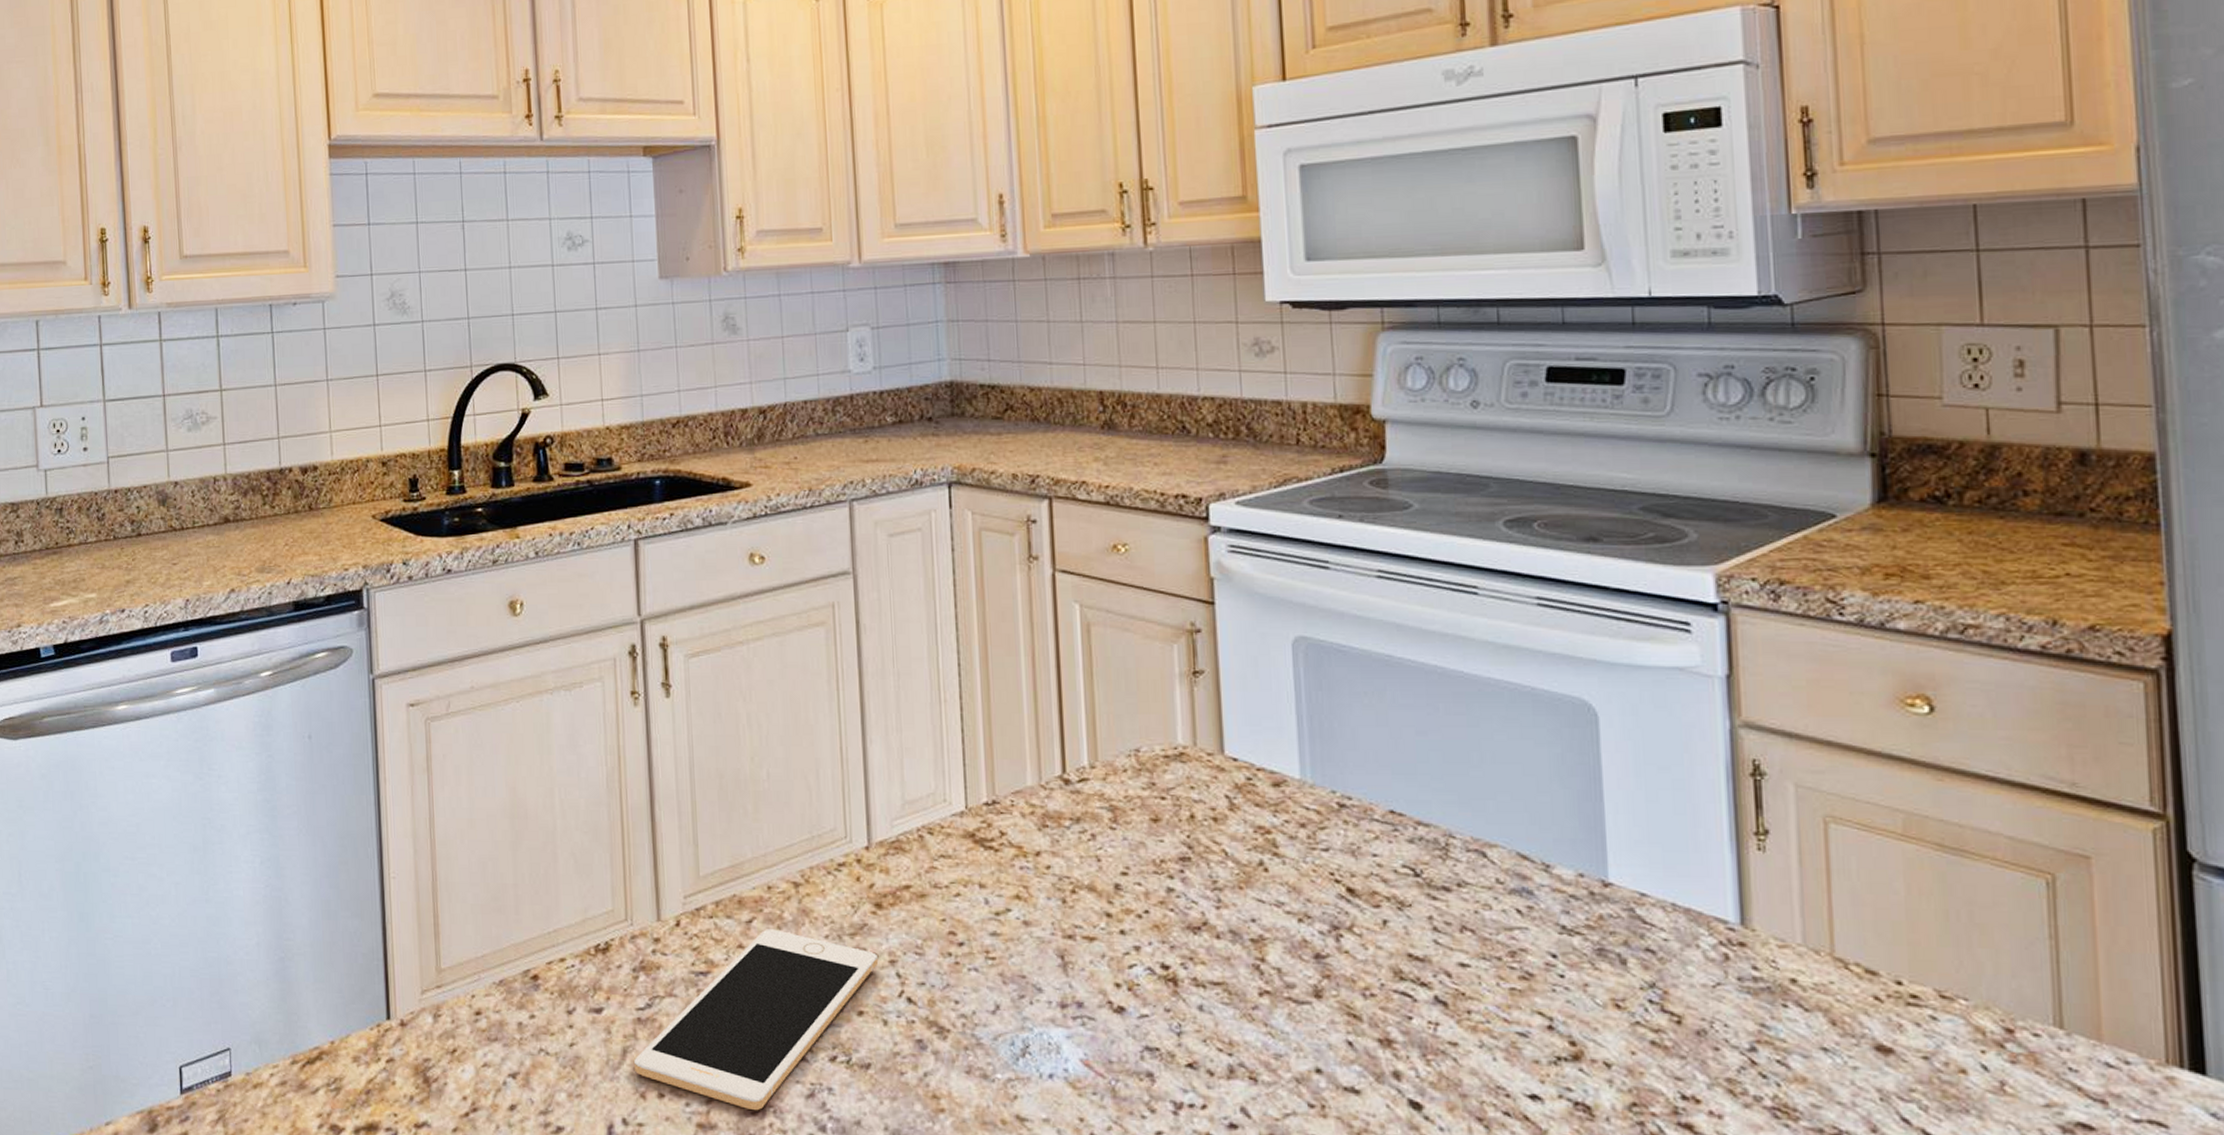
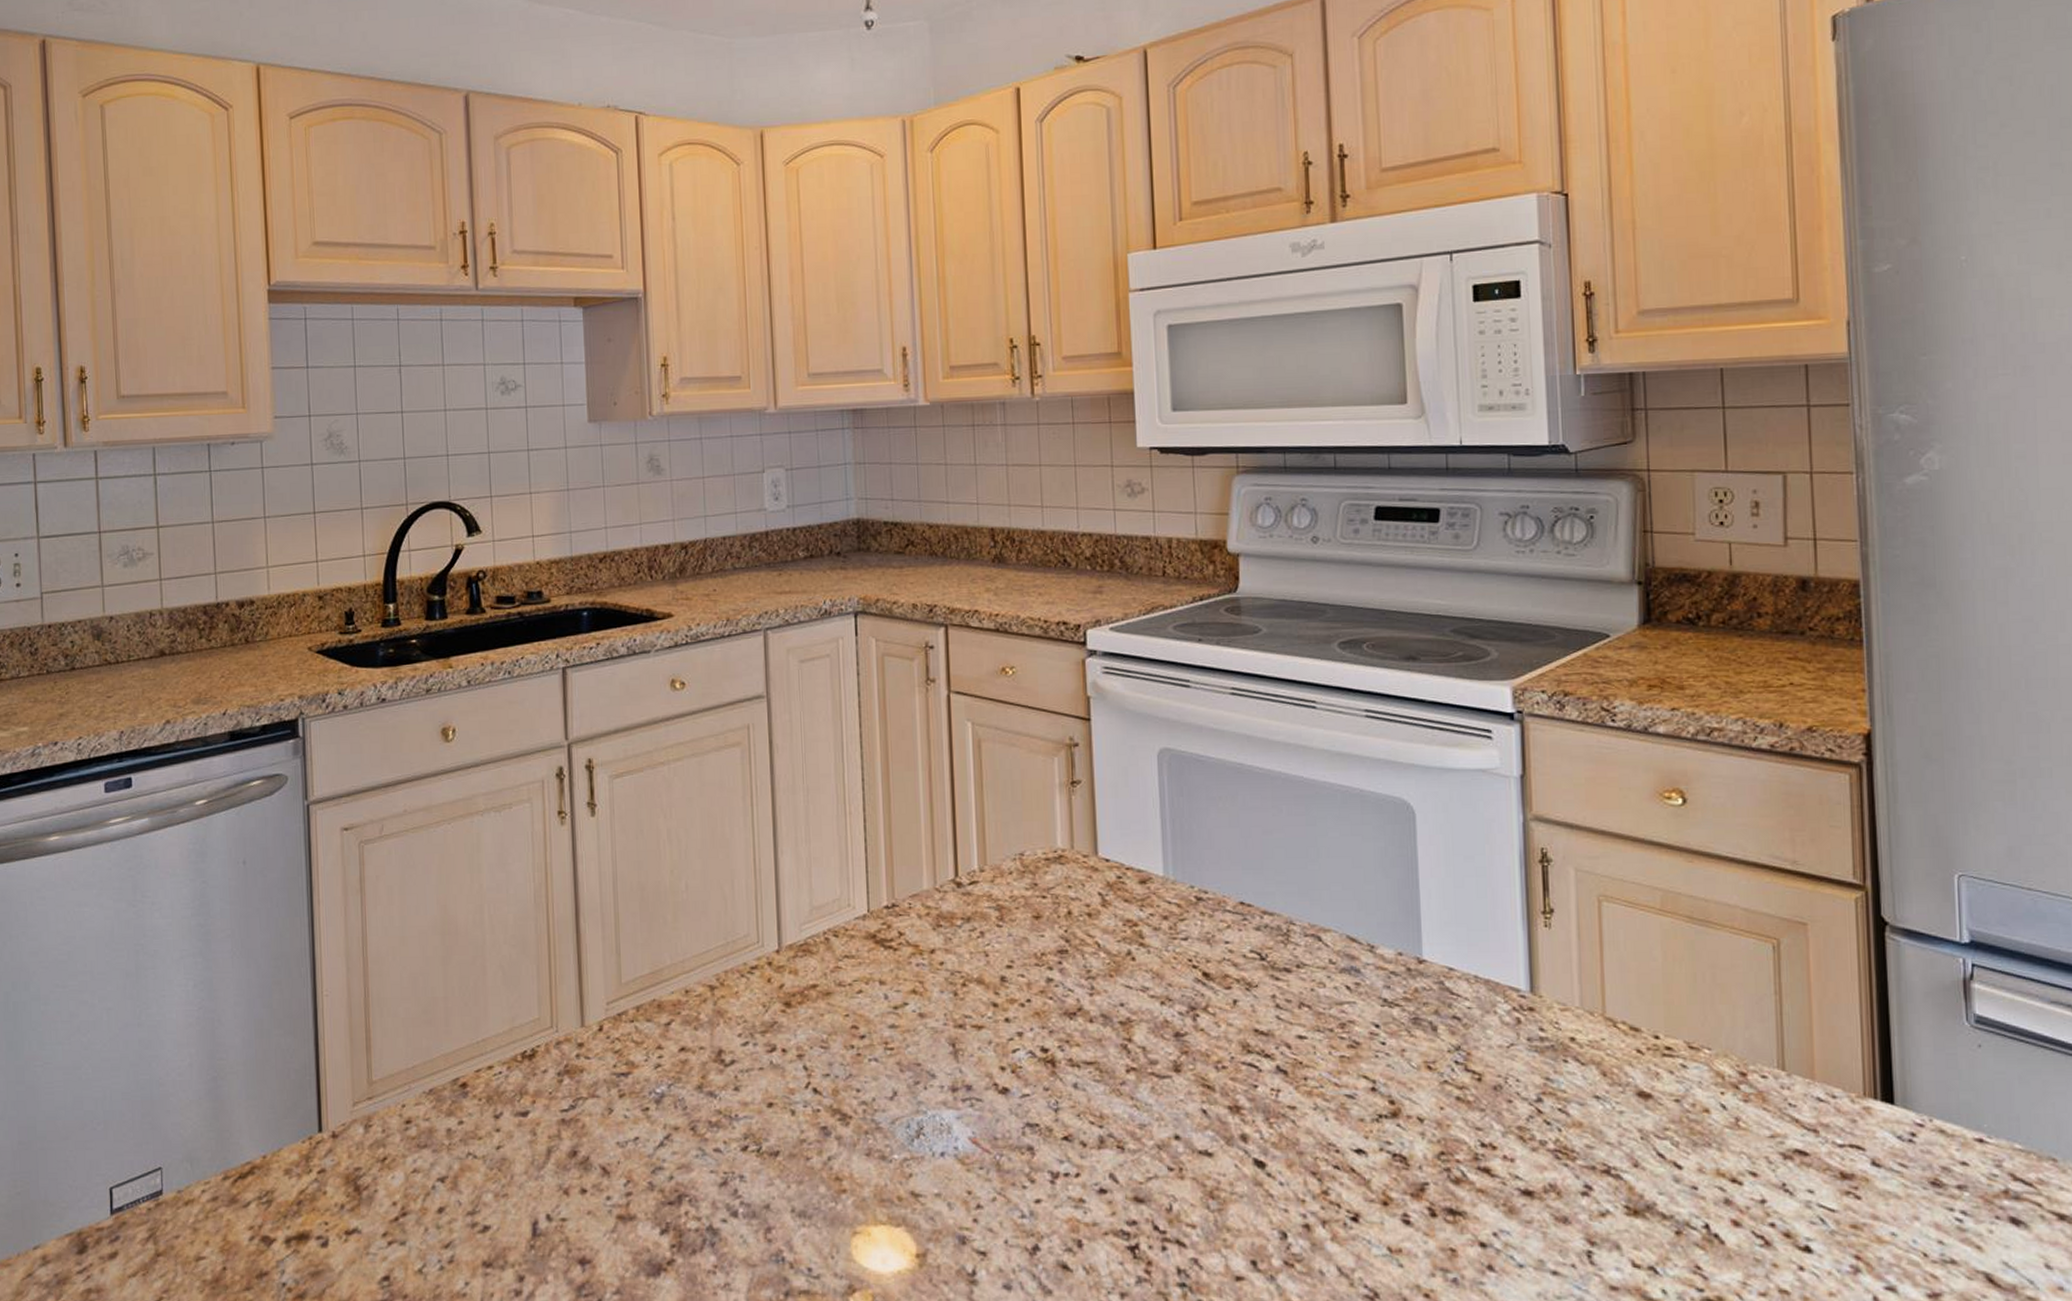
cell phone: present [634,929,878,1111] -> none [558,1030,786,1201]

